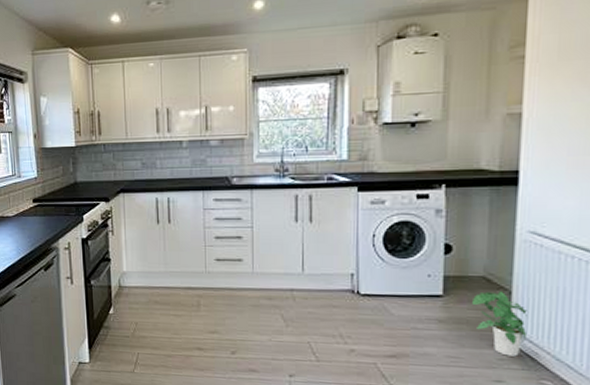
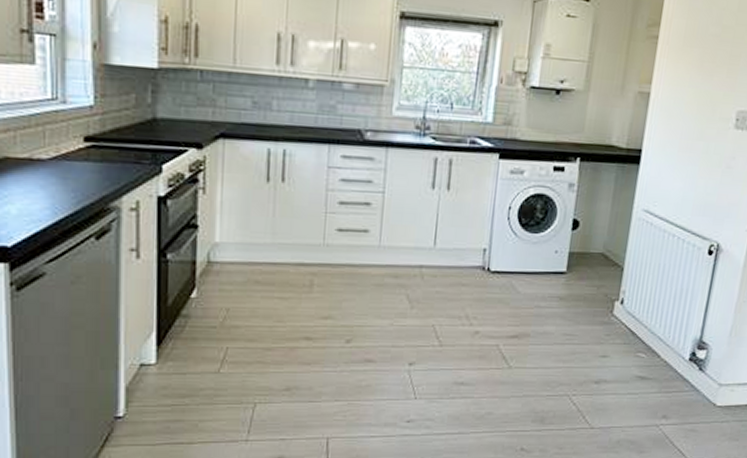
potted plant: present [472,290,528,357] -> none [590,267,634,331]

